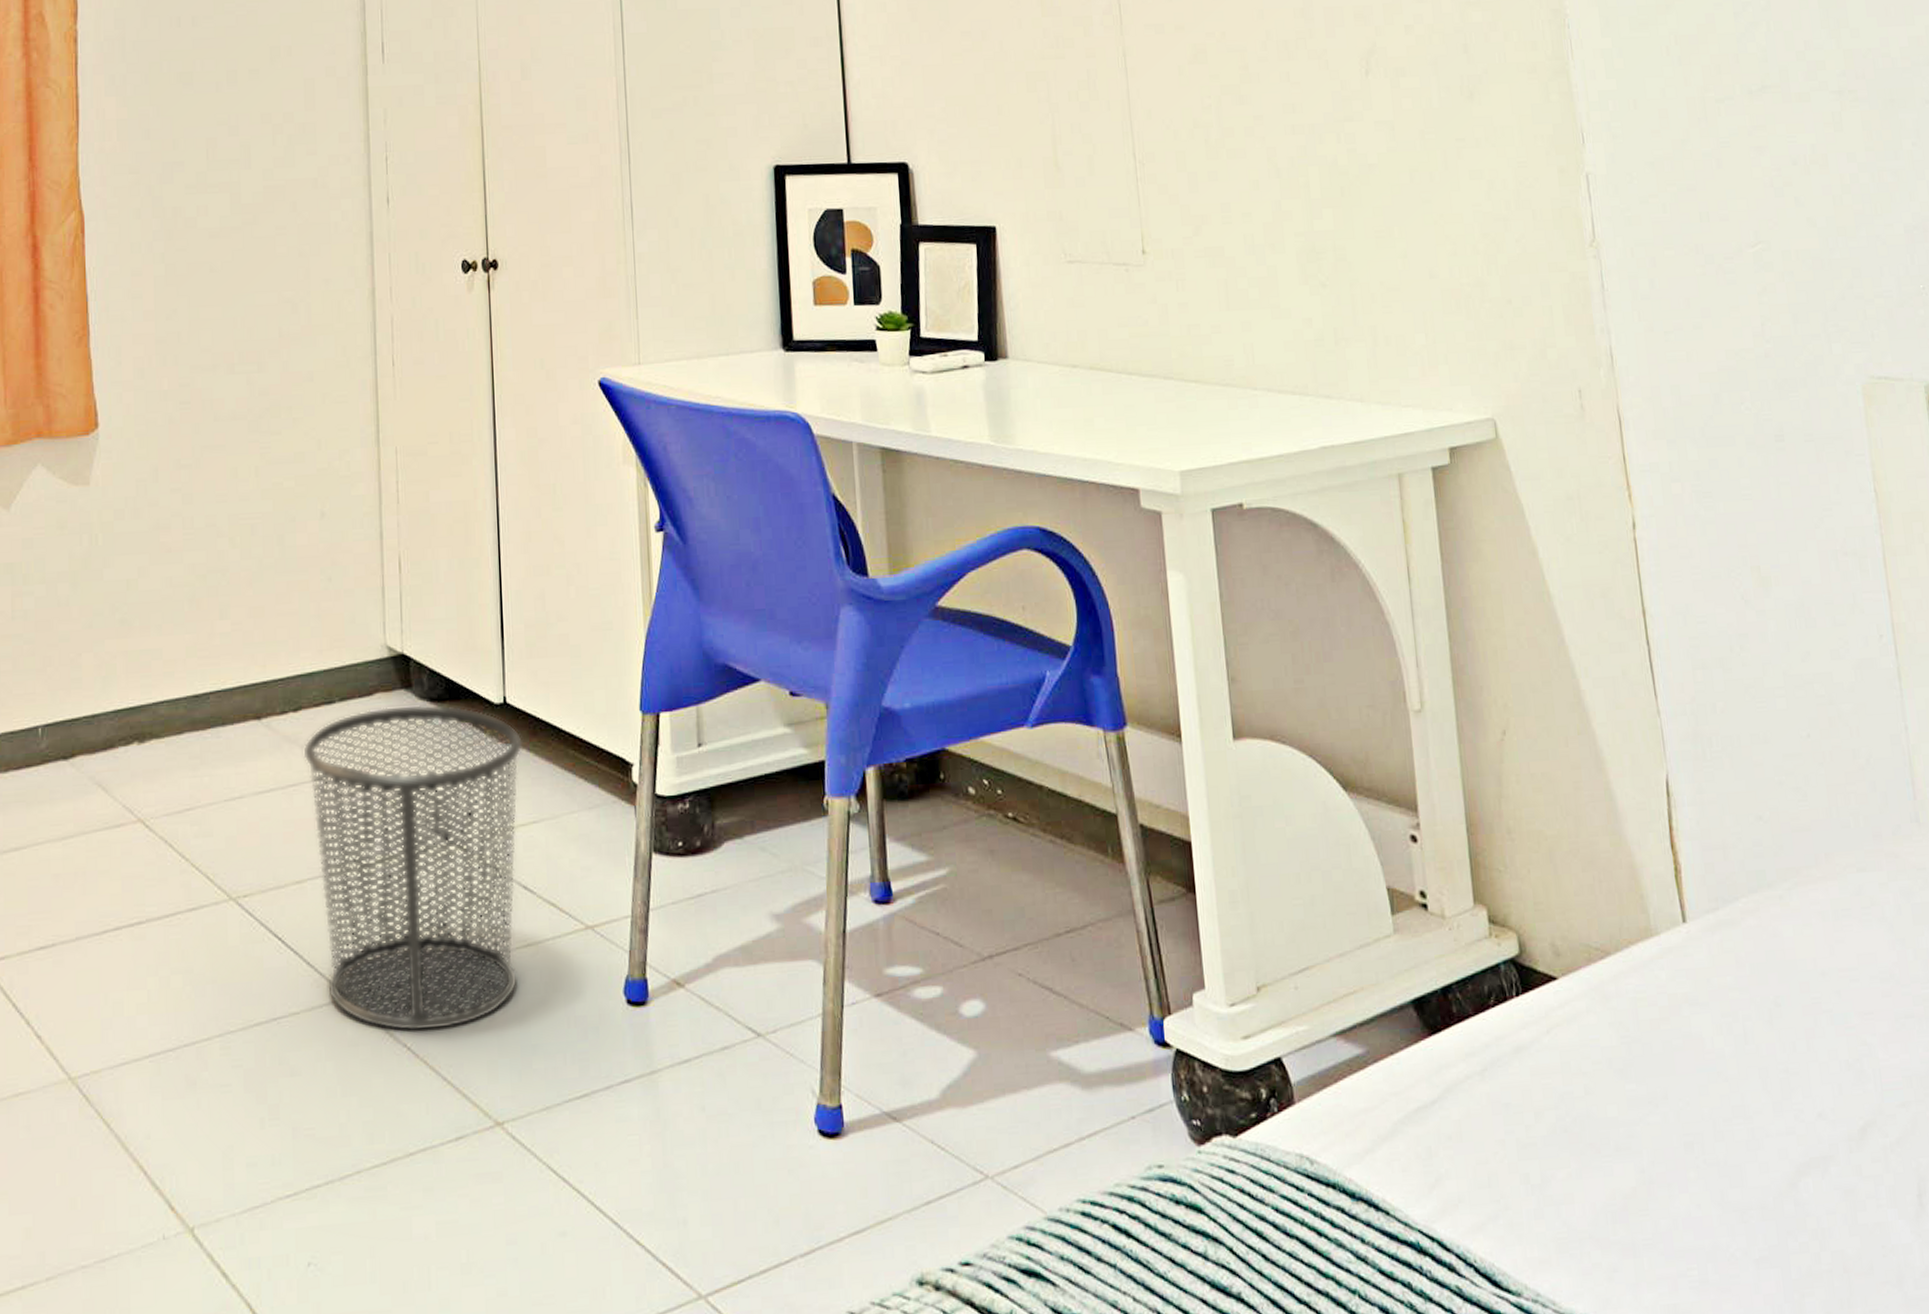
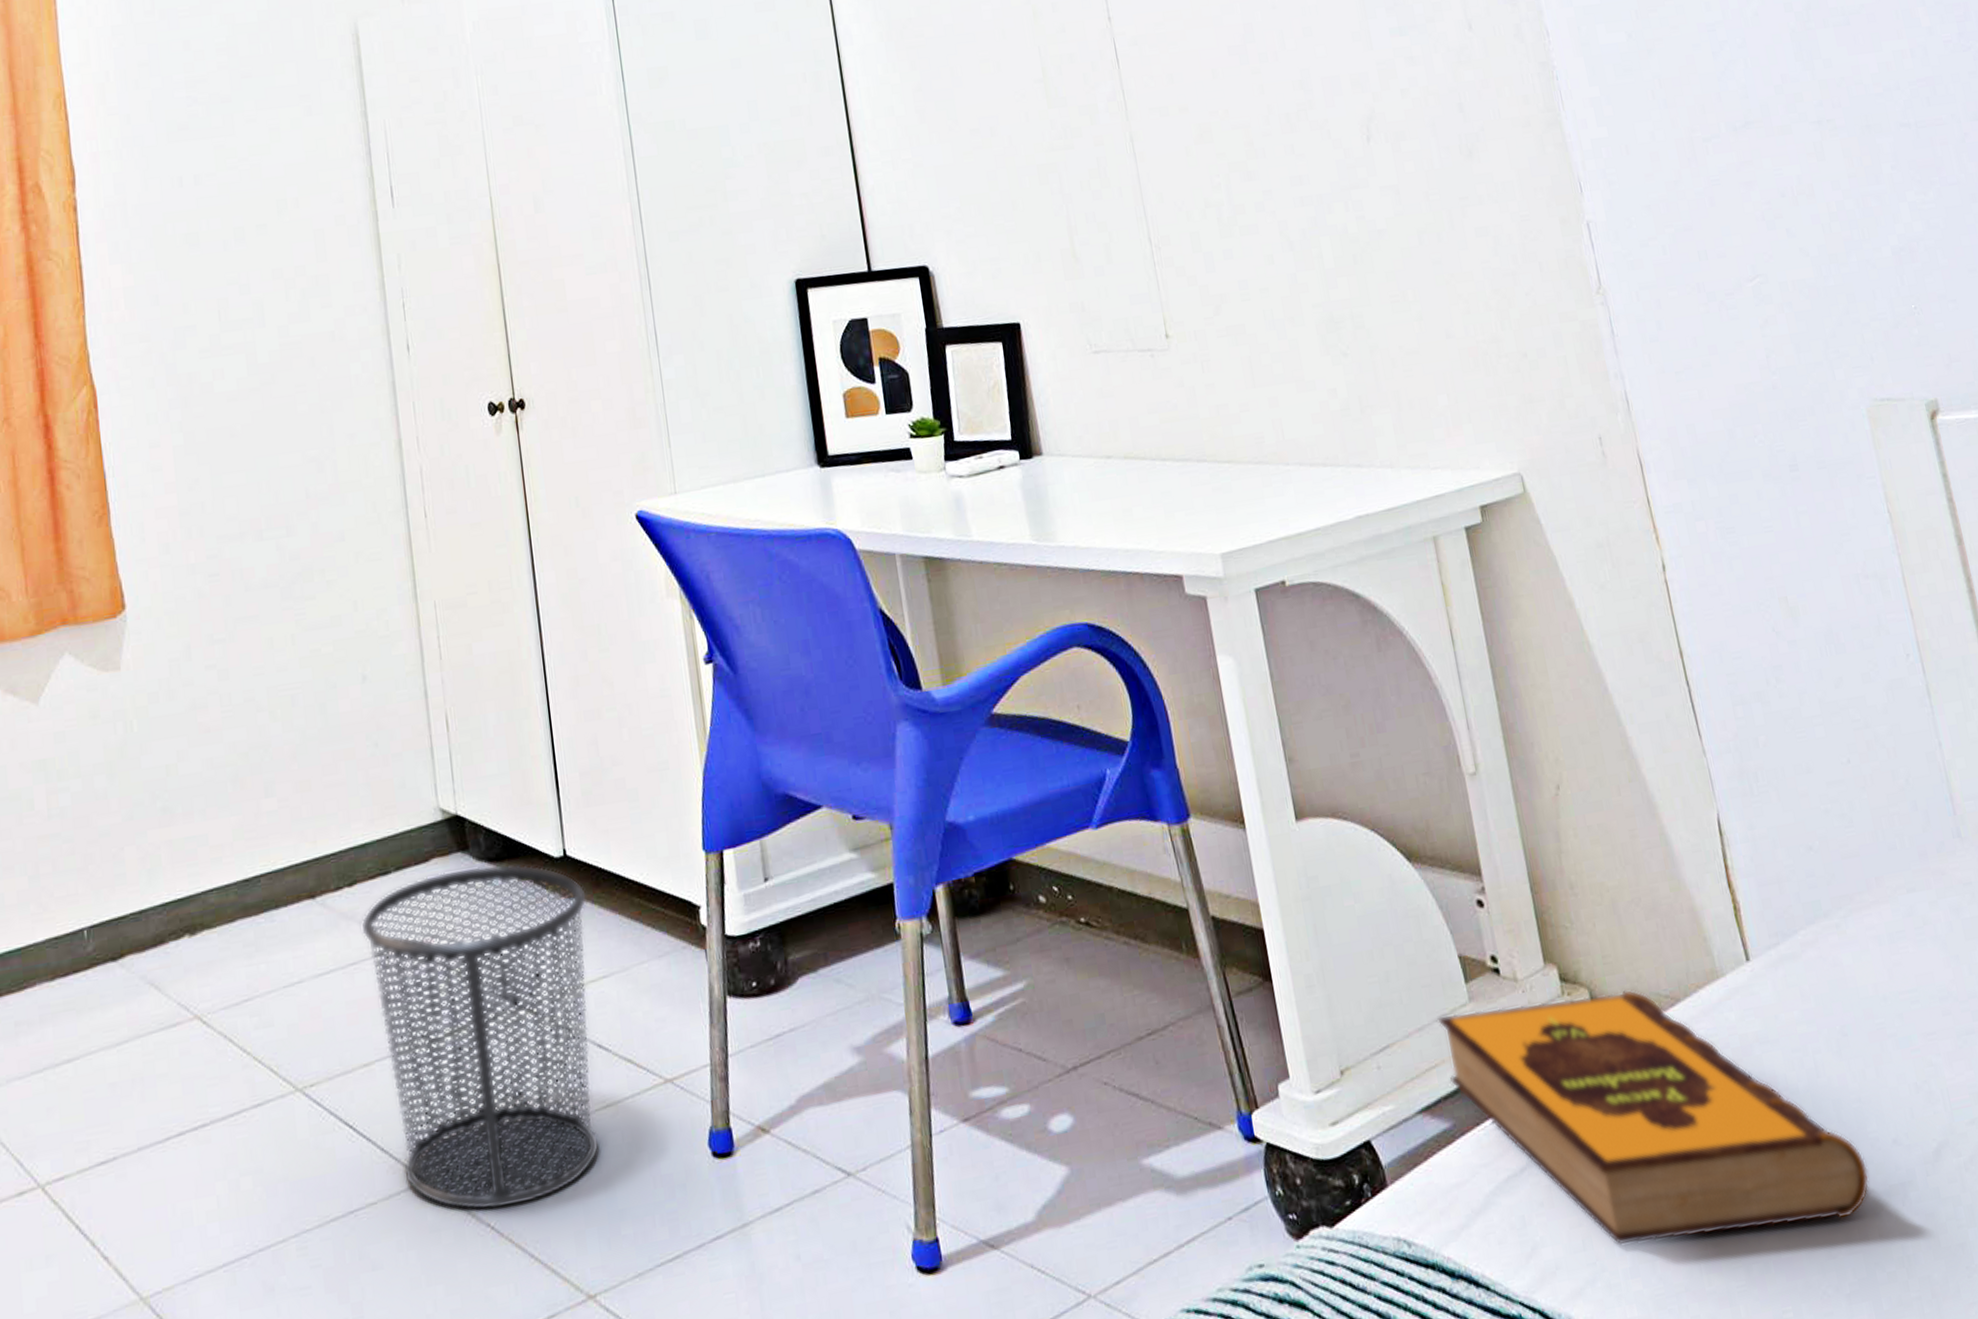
hardback book: none [1360,937,1790,1187] -> present [1437,989,1869,1246]

